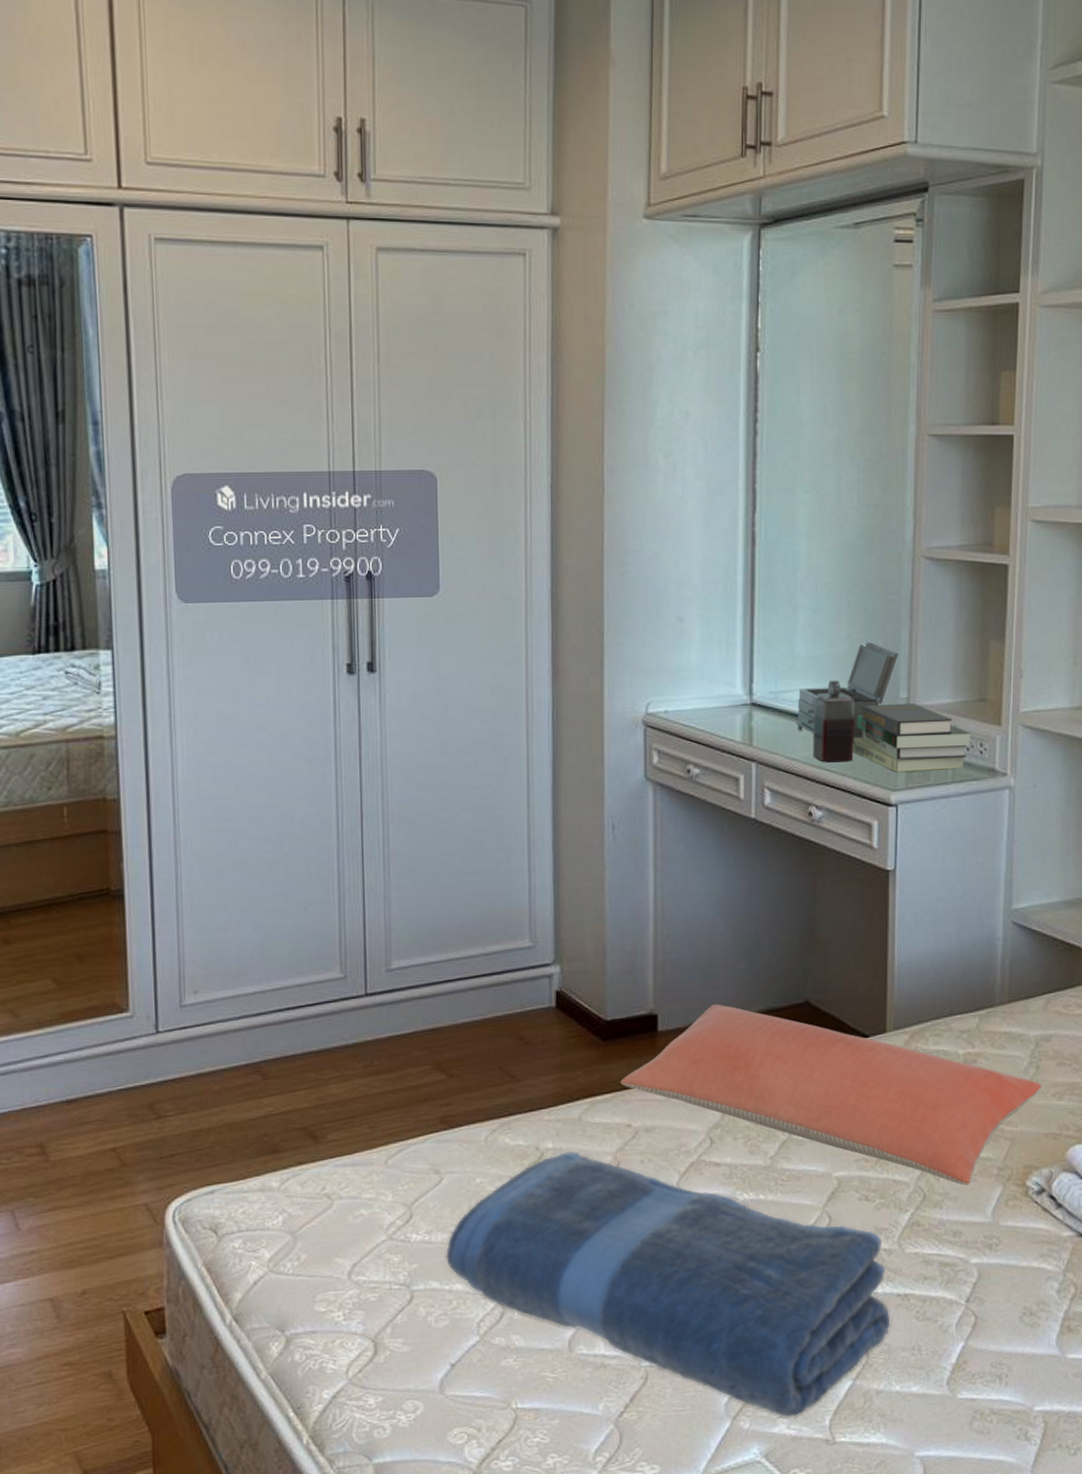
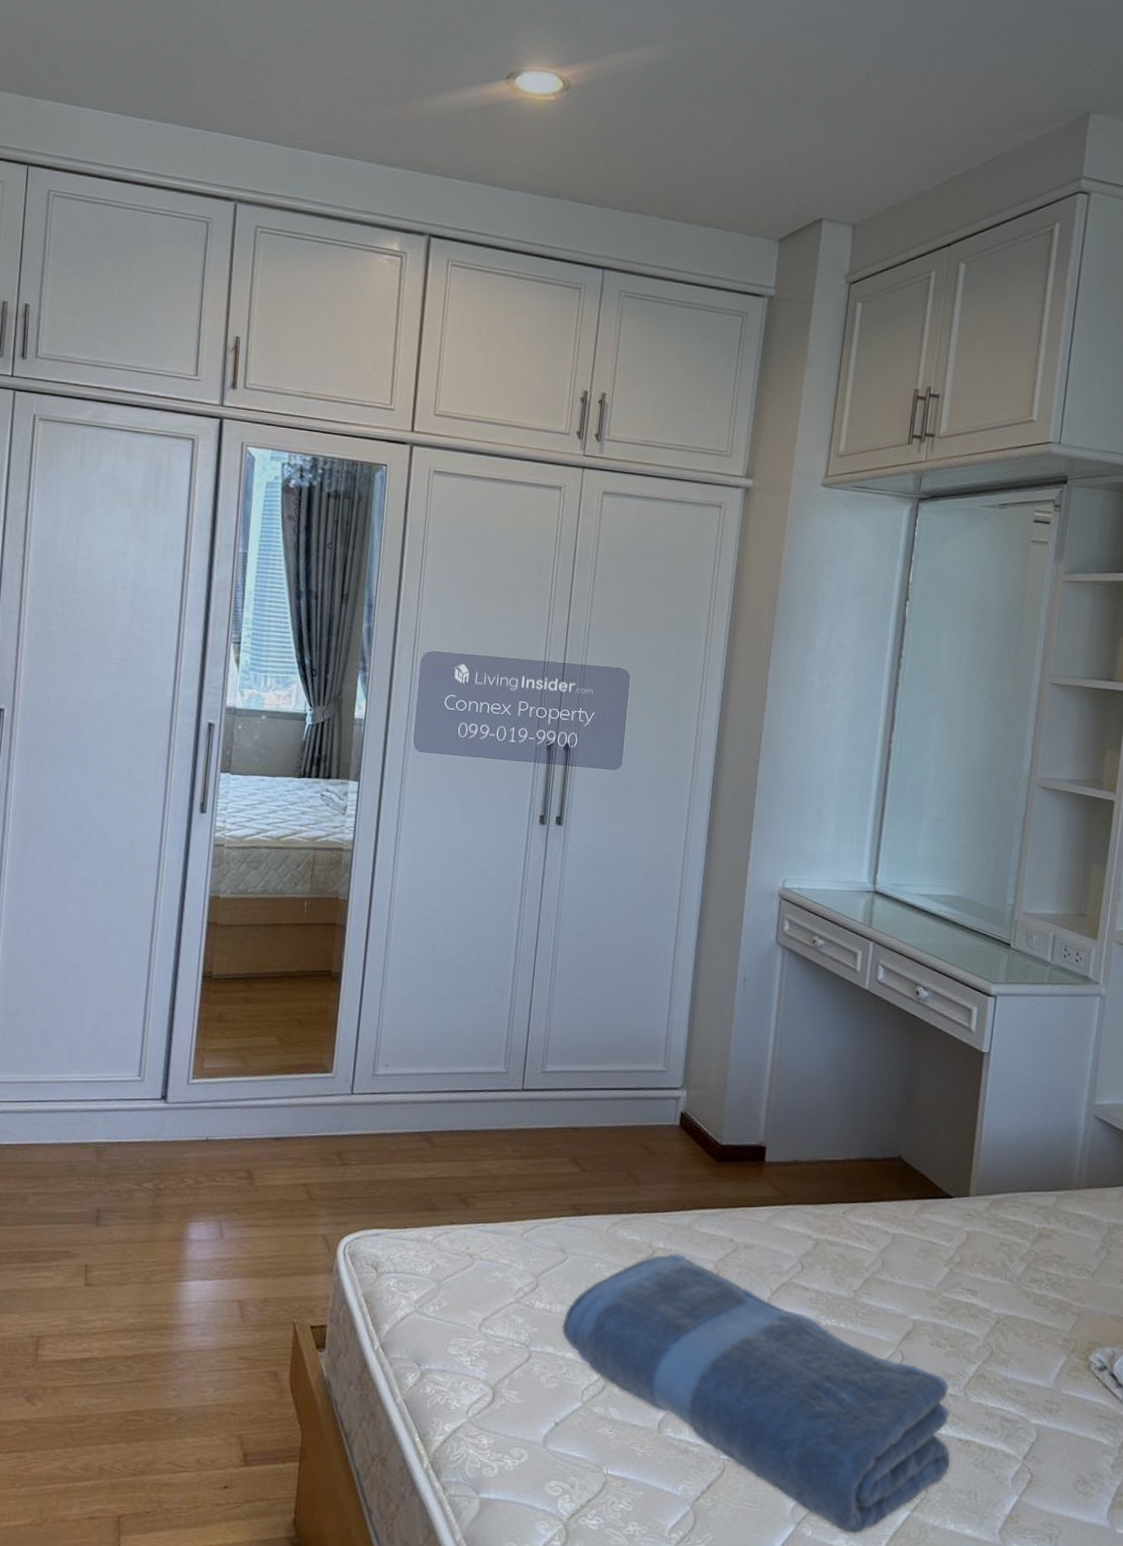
pillow: present [620,1003,1042,1185] -> none [728,1145,1111,1350]
jewelry box: present [796,641,898,739] -> none [912,851,1008,934]
perfume bottle: present [813,680,855,763] -> none [924,880,965,953]
books: present [853,702,970,772] -> none [960,906,1068,973]

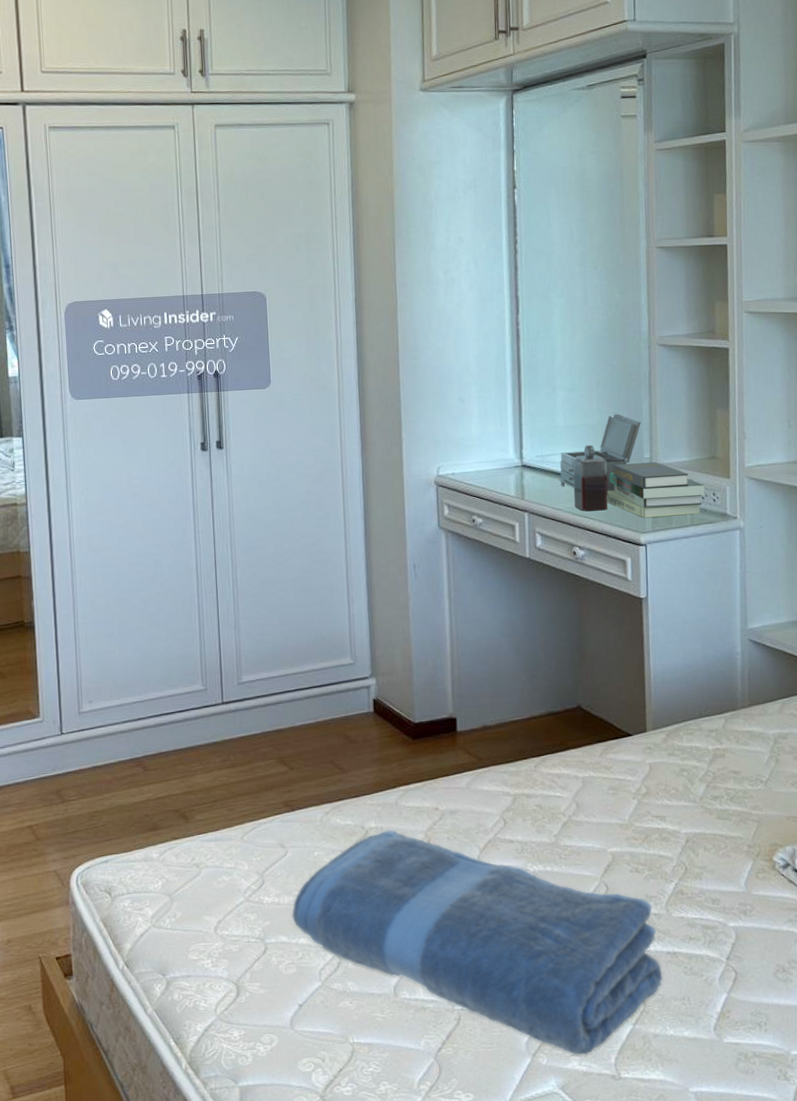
jewelry box: none [912,851,1008,934] -> present [559,413,641,492]
perfume bottle: none [924,880,965,953] -> present [573,445,608,512]
books: none [960,906,1068,973] -> present [607,461,705,518]

